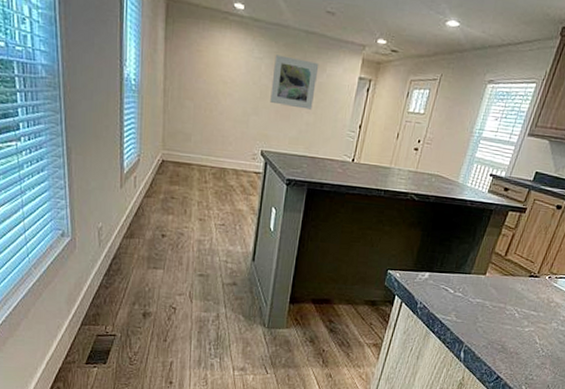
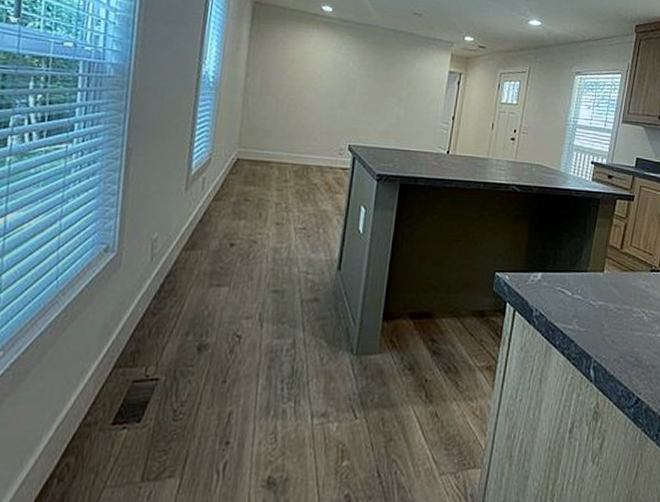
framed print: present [270,54,319,110] -> none [358,51,408,103]

